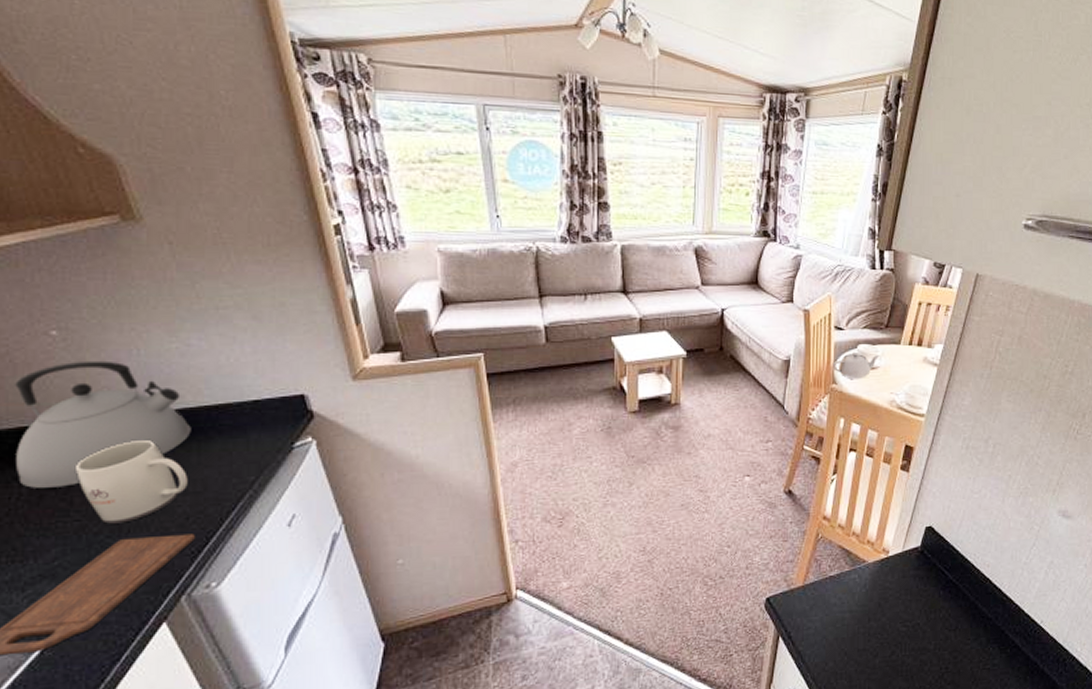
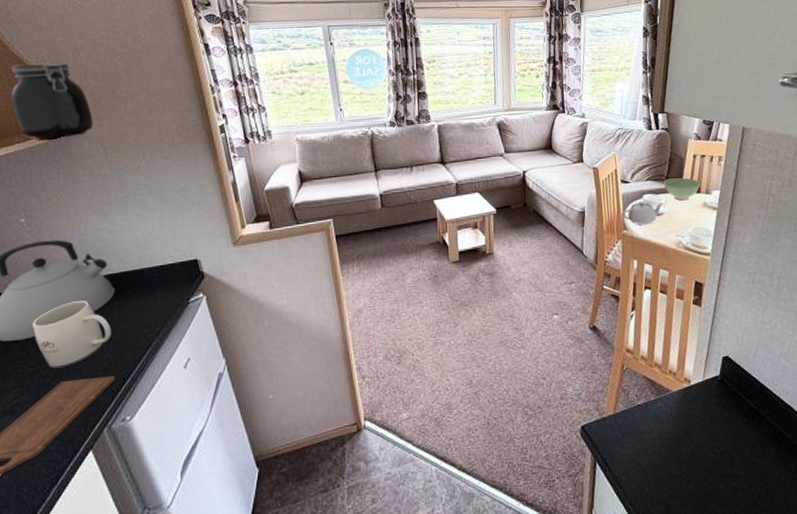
jar: none [23,117,154,226] -> present [11,63,94,140]
bowl: none [881,328,923,354] -> present [663,178,701,201]

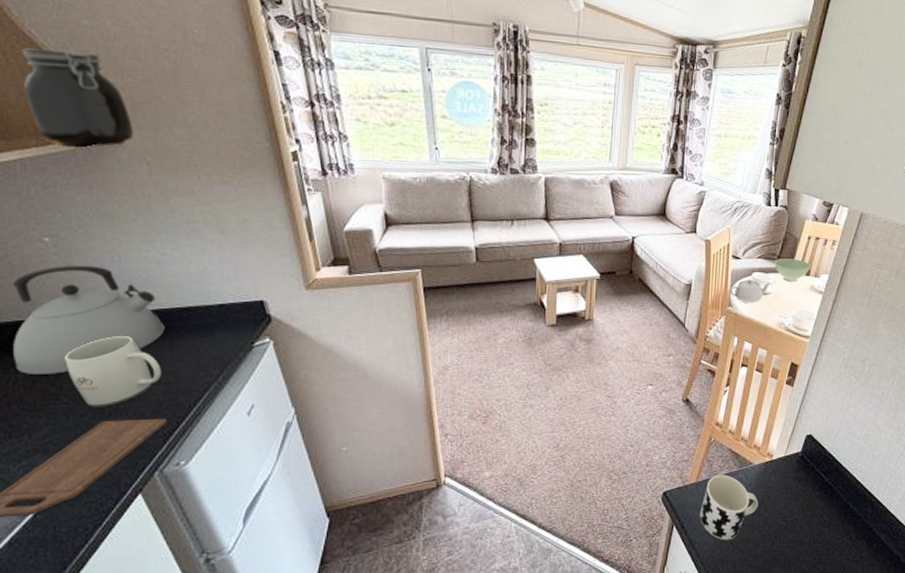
cup: none [621,404,683,477] -> present [699,475,759,540]

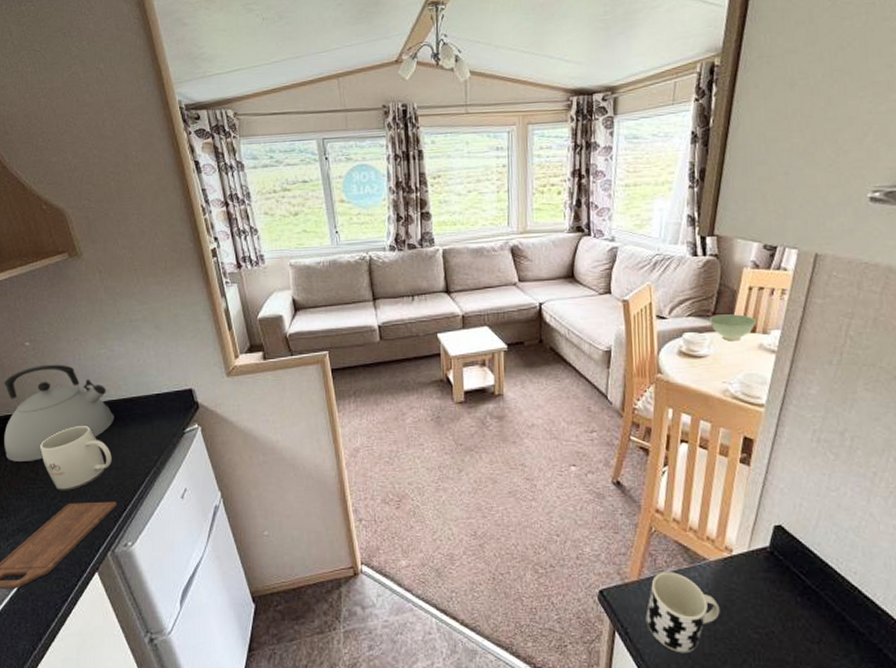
jar: present [21,48,134,147] -> none [10,184,90,263]
teapot: present [729,279,772,304] -> none [656,341,708,370]

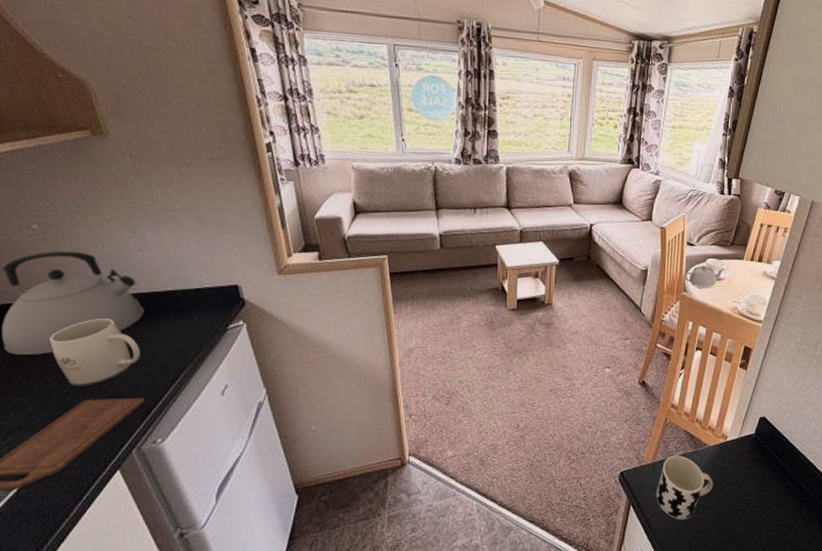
teapot: none [656,341,708,370] -> present [684,265,725,289]
bowl: present [708,314,756,341] -> none [727,245,763,268]

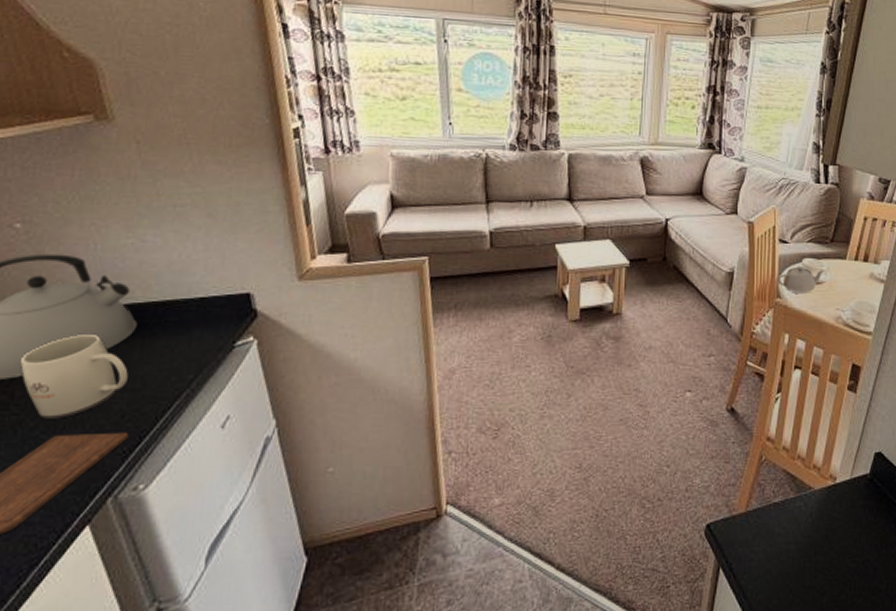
cup: present [655,455,713,519] -> none [750,502,822,586]

